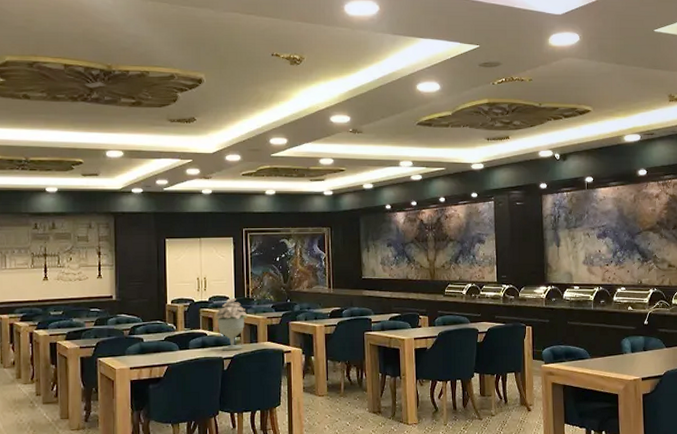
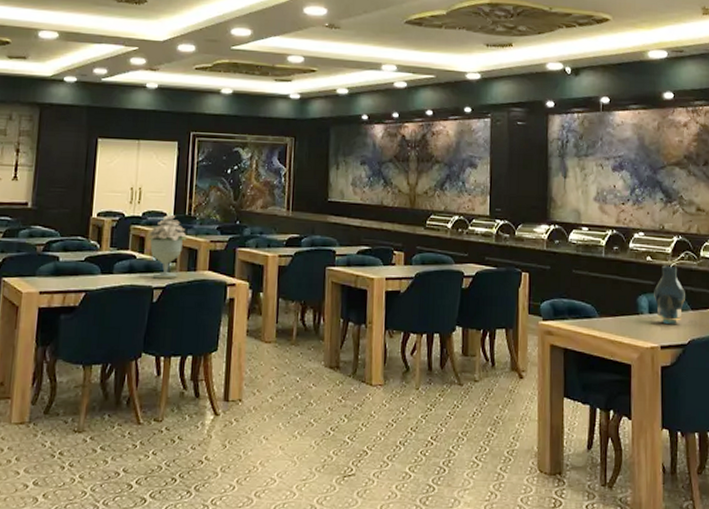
vase: none [635,313,661,361] -> present [654,265,685,325]

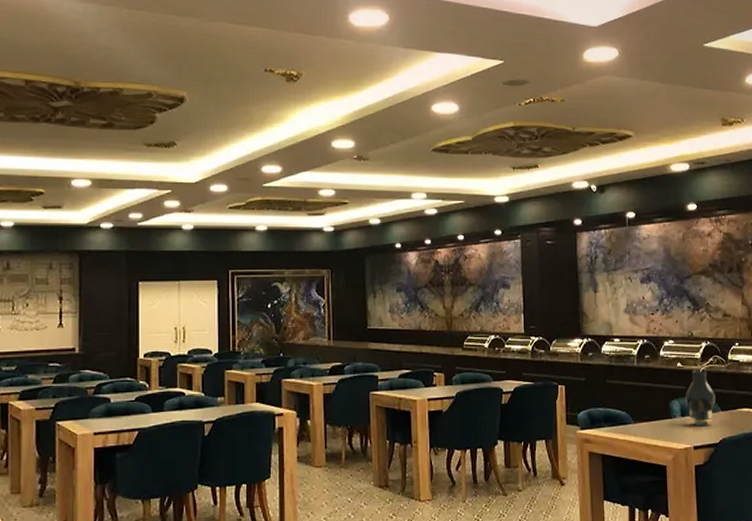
bouquet: present [146,214,187,279] -> none [194,351,233,413]

